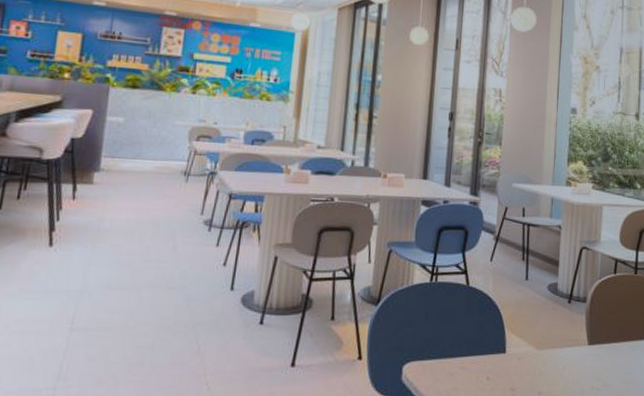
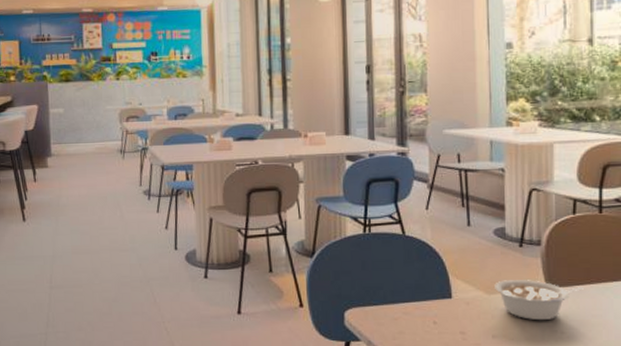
legume: none [544,336,618,378] -> present [495,280,584,321]

